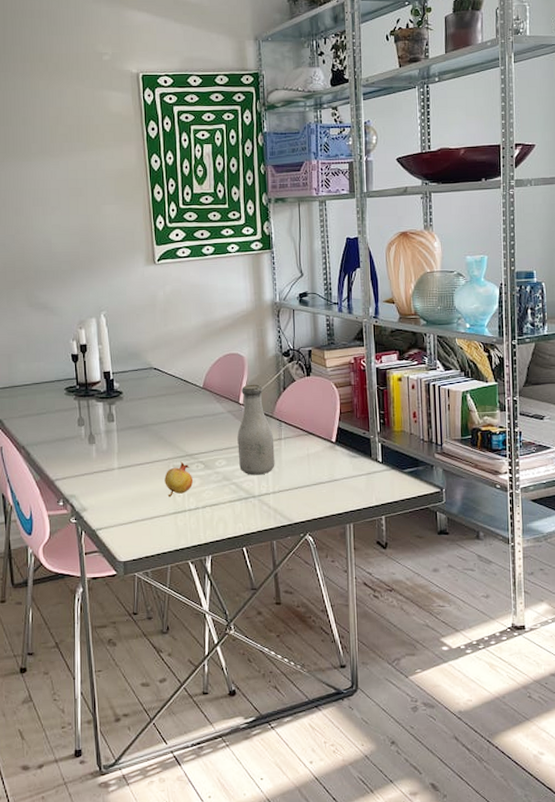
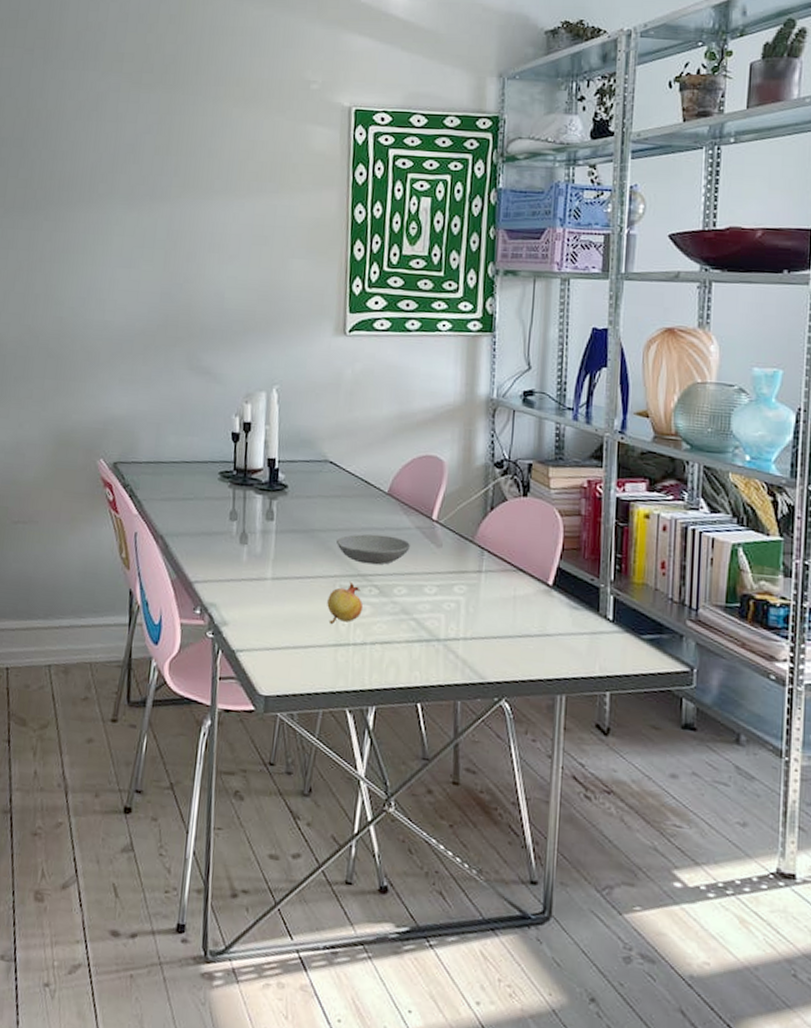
bowl: none [167,421,224,446] -> present [337,534,410,565]
bottle: present [237,384,275,475] -> none [423,496,472,614]

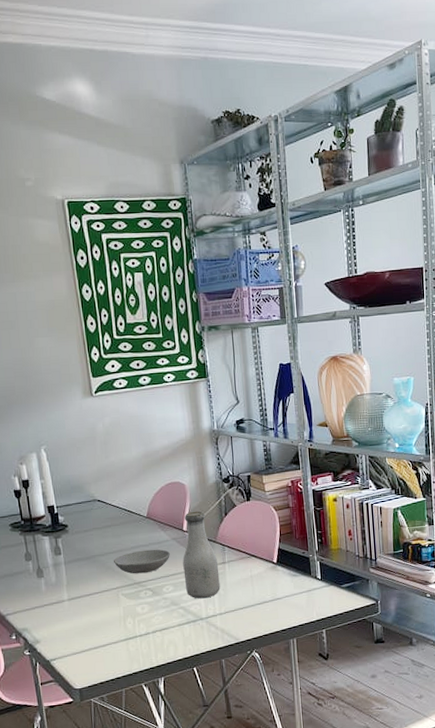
fruit: present [327,581,364,624] -> none [114,589,143,624]
bottle: none [423,496,472,614] -> present [182,511,220,599]

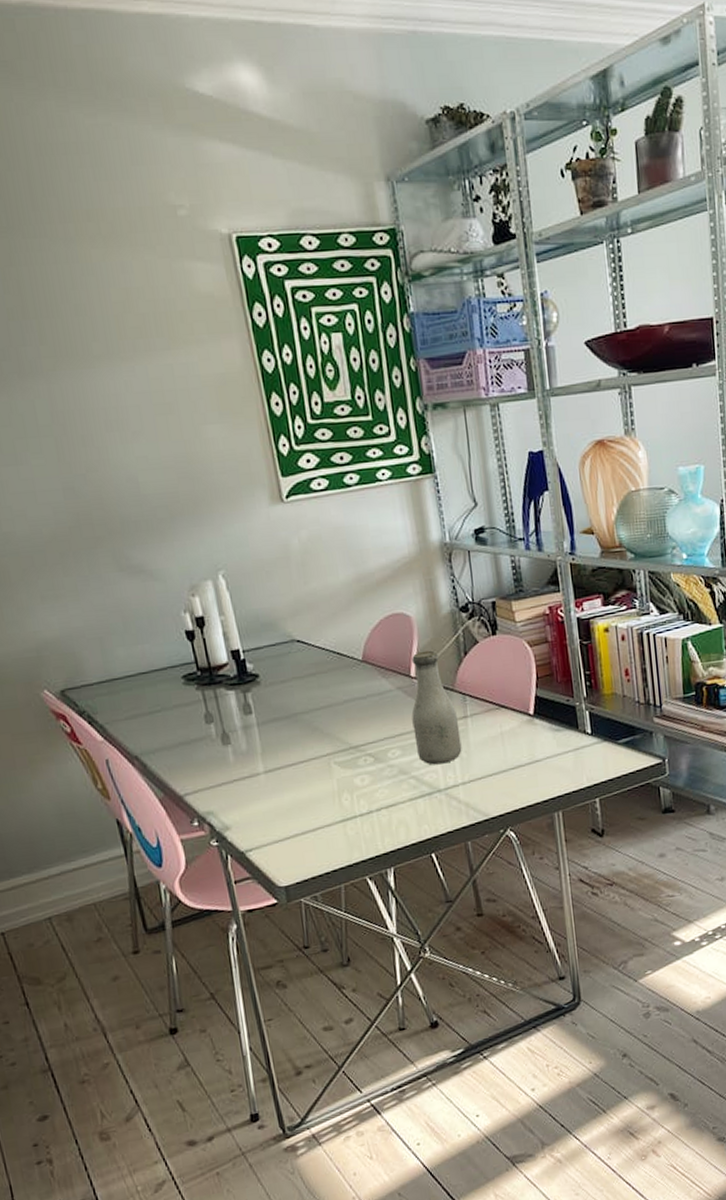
bowl: present [114,549,170,574] -> none [322,702,395,736]

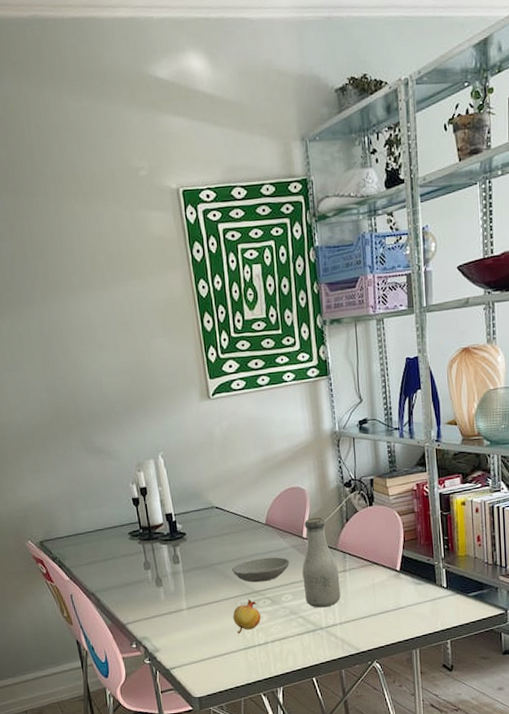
bowl: none [322,702,395,736] -> present [232,557,289,583]
fruit: none [325,756,362,801] -> present [233,598,261,633]

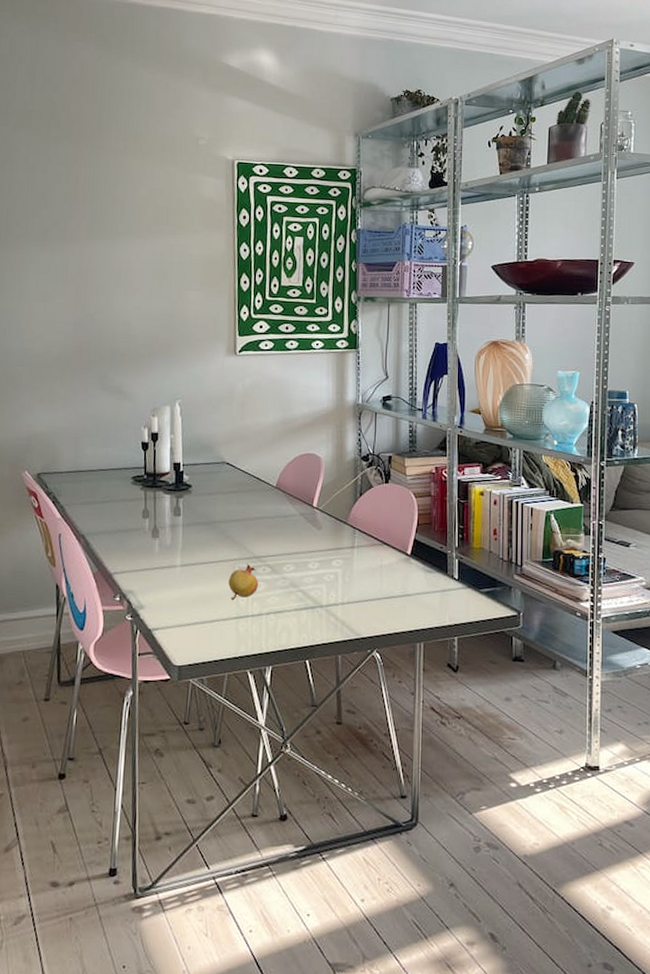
bowl: present [232,557,289,583] -> none [235,522,296,548]
bottle: present [302,517,341,608] -> none [308,487,347,584]

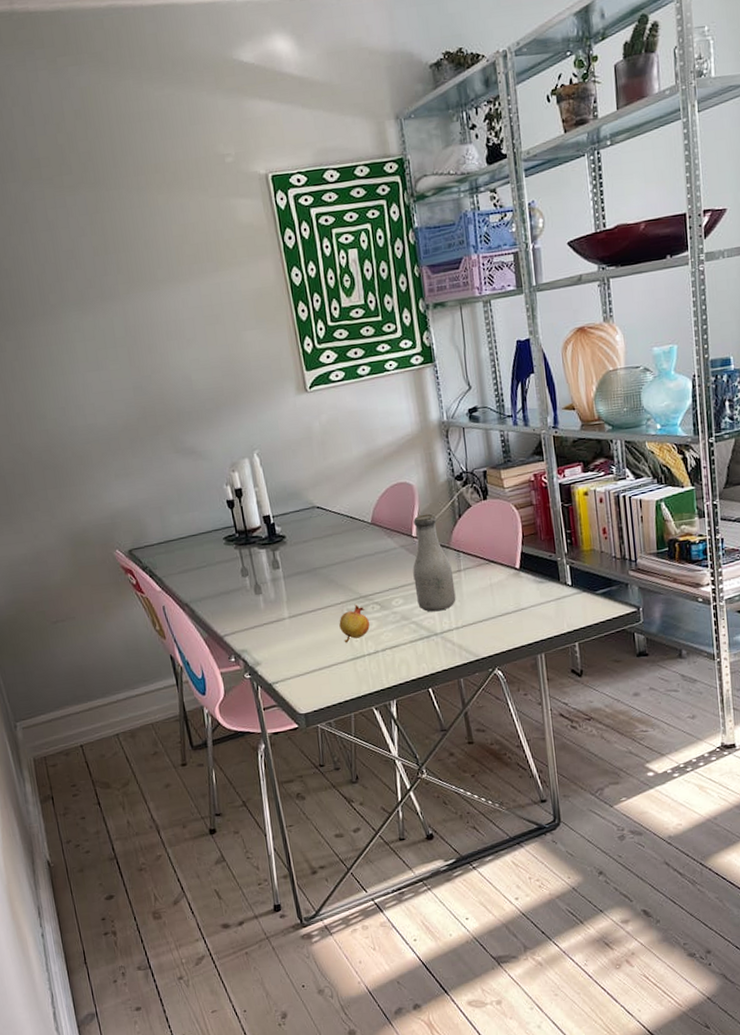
bottle: none [308,487,347,584] -> present [412,513,456,612]

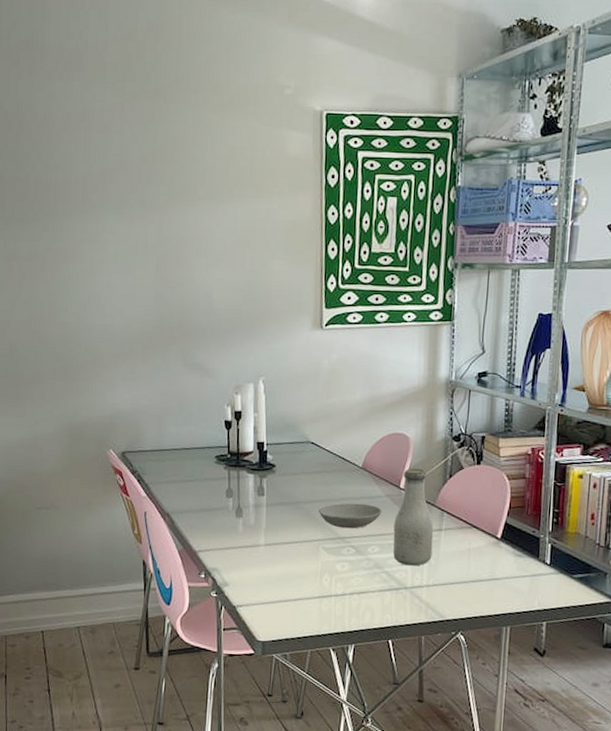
bowl: none [337,558,399,587] -> present [319,503,381,529]
fruit: present [339,604,370,642] -> none [312,543,343,579]

